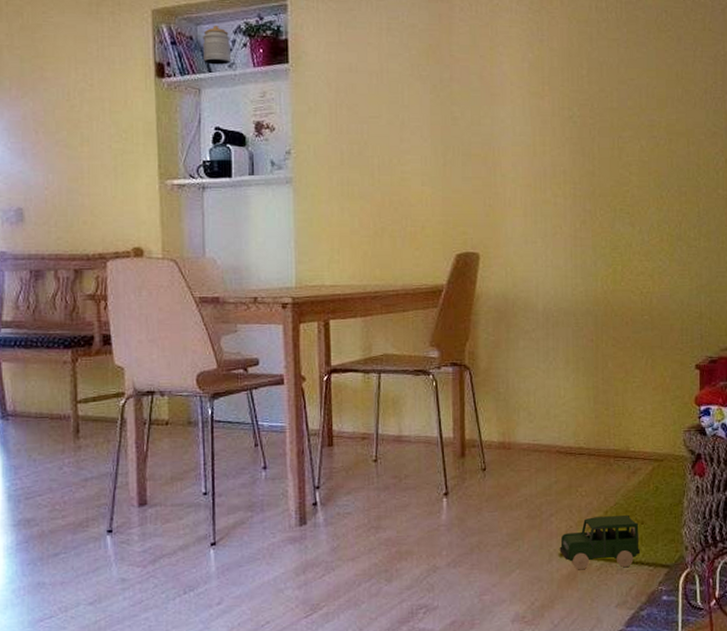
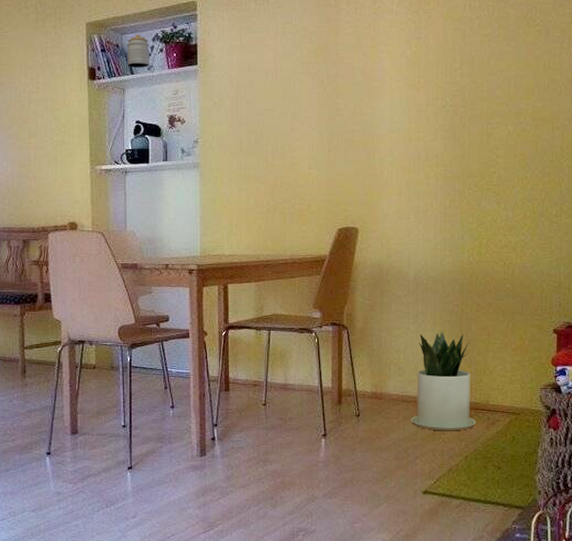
planter: none [543,370,616,484] -> present [410,331,477,431]
toy truck: present [559,515,641,570] -> none [423,461,497,507]

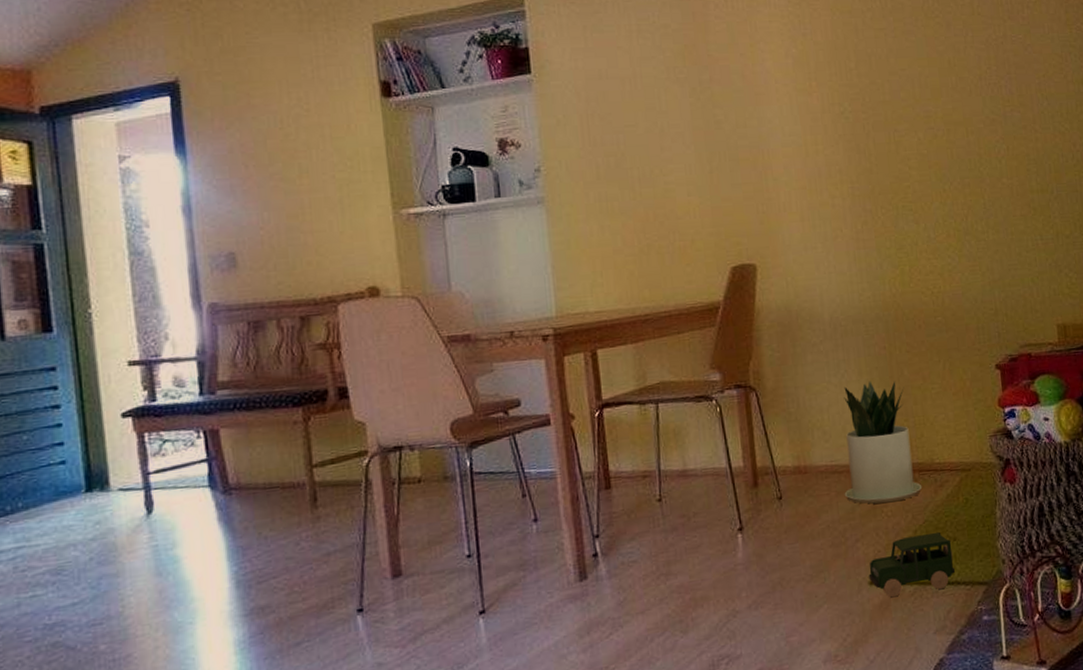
jar: present [126,34,150,68] -> none [431,37,467,80]
toy truck: none [423,461,497,507] -> present [868,532,956,598]

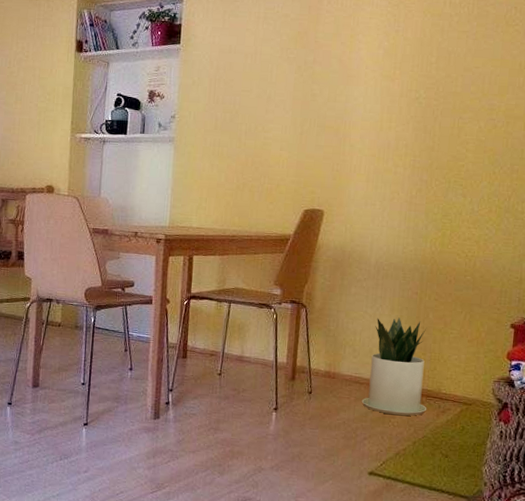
toy truck: present [868,532,956,598] -> none [369,445,443,493]

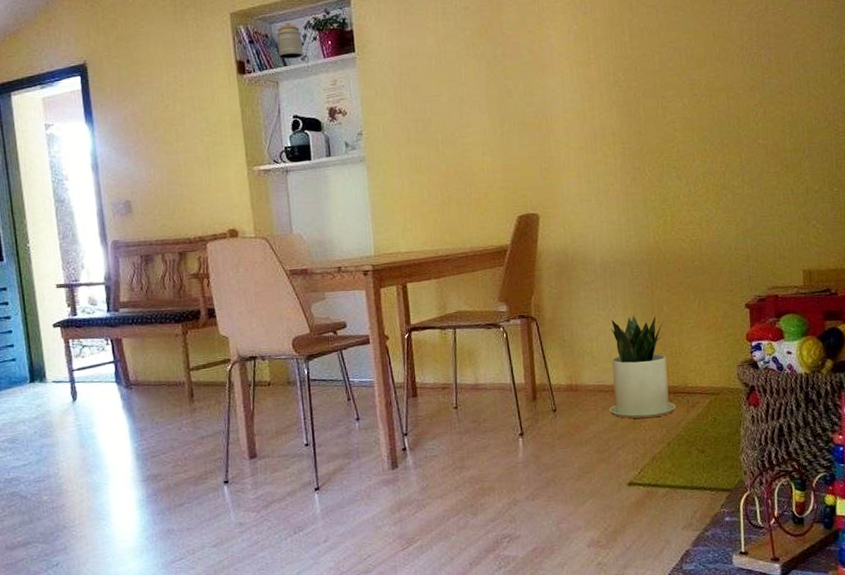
jar: none [113,12,136,44] -> present [276,23,304,59]

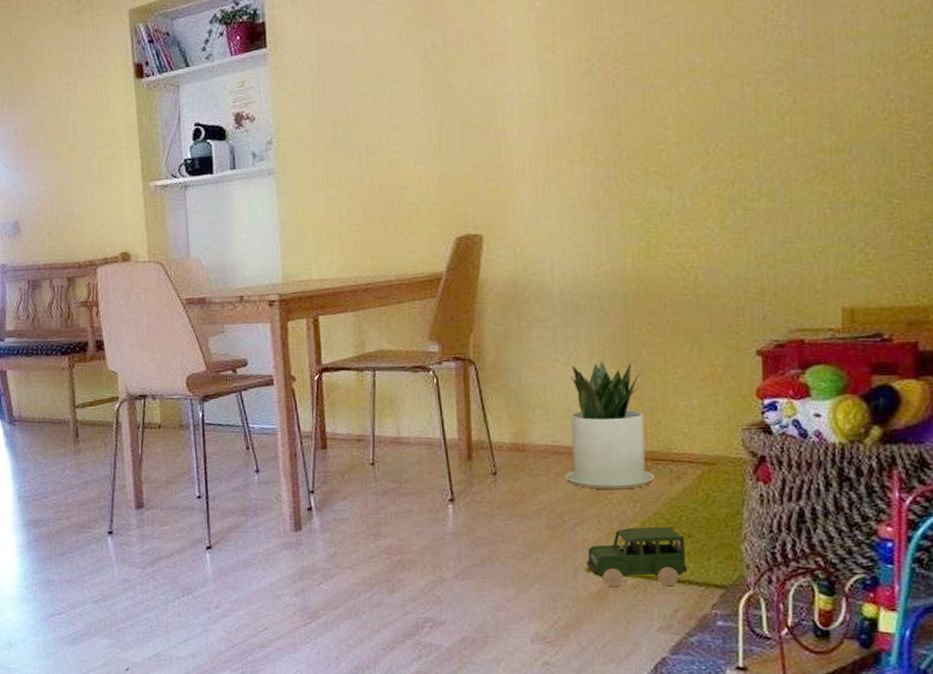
jar: present [276,23,304,59] -> none [178,17,209,59]
toy truck: none [627,445,703,498] -> present [586,527,688,588]

